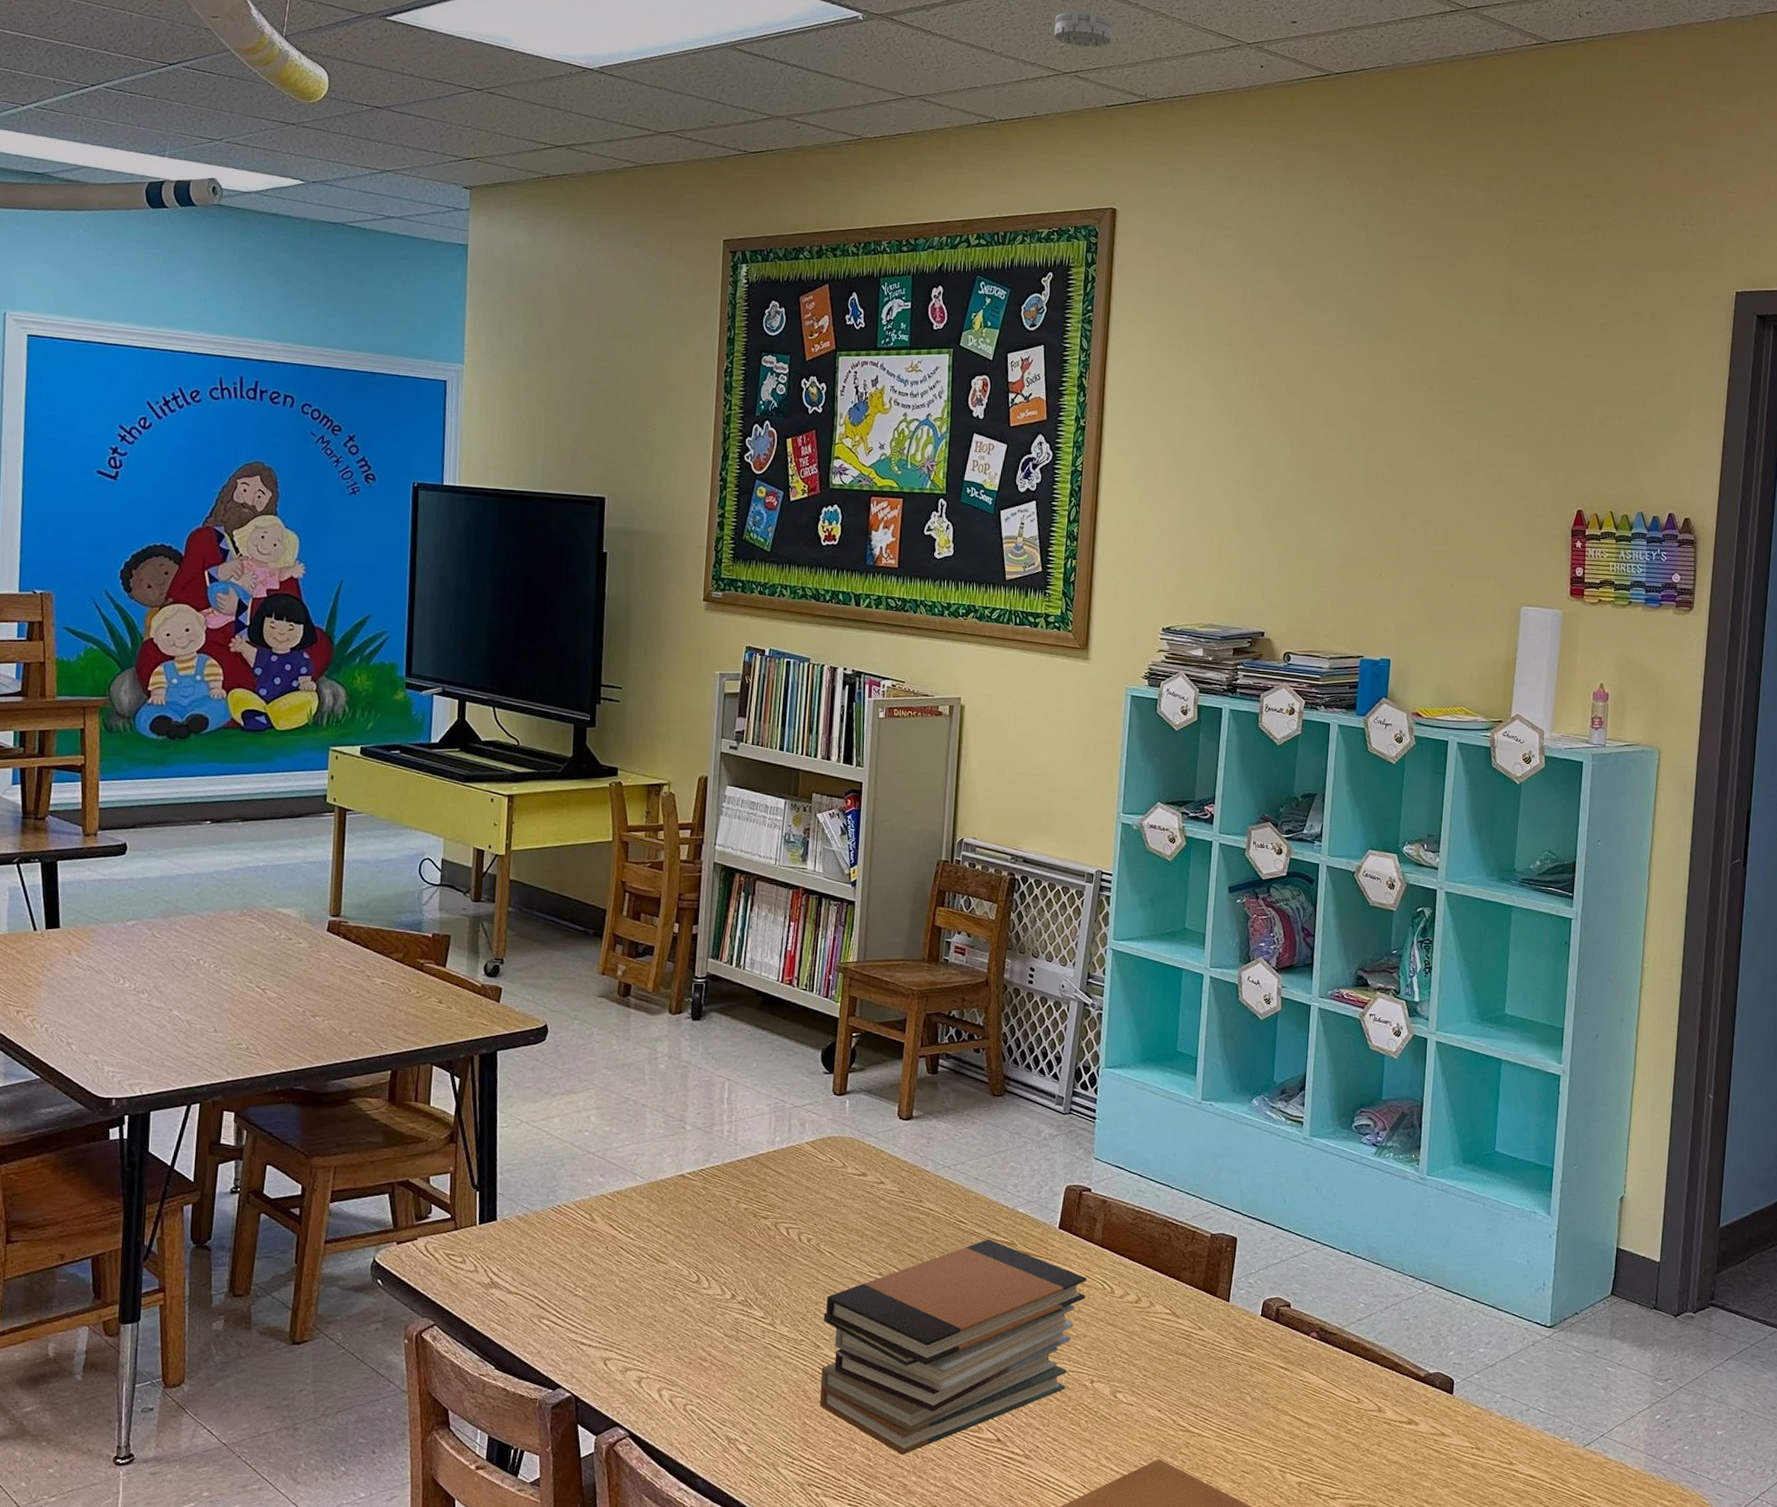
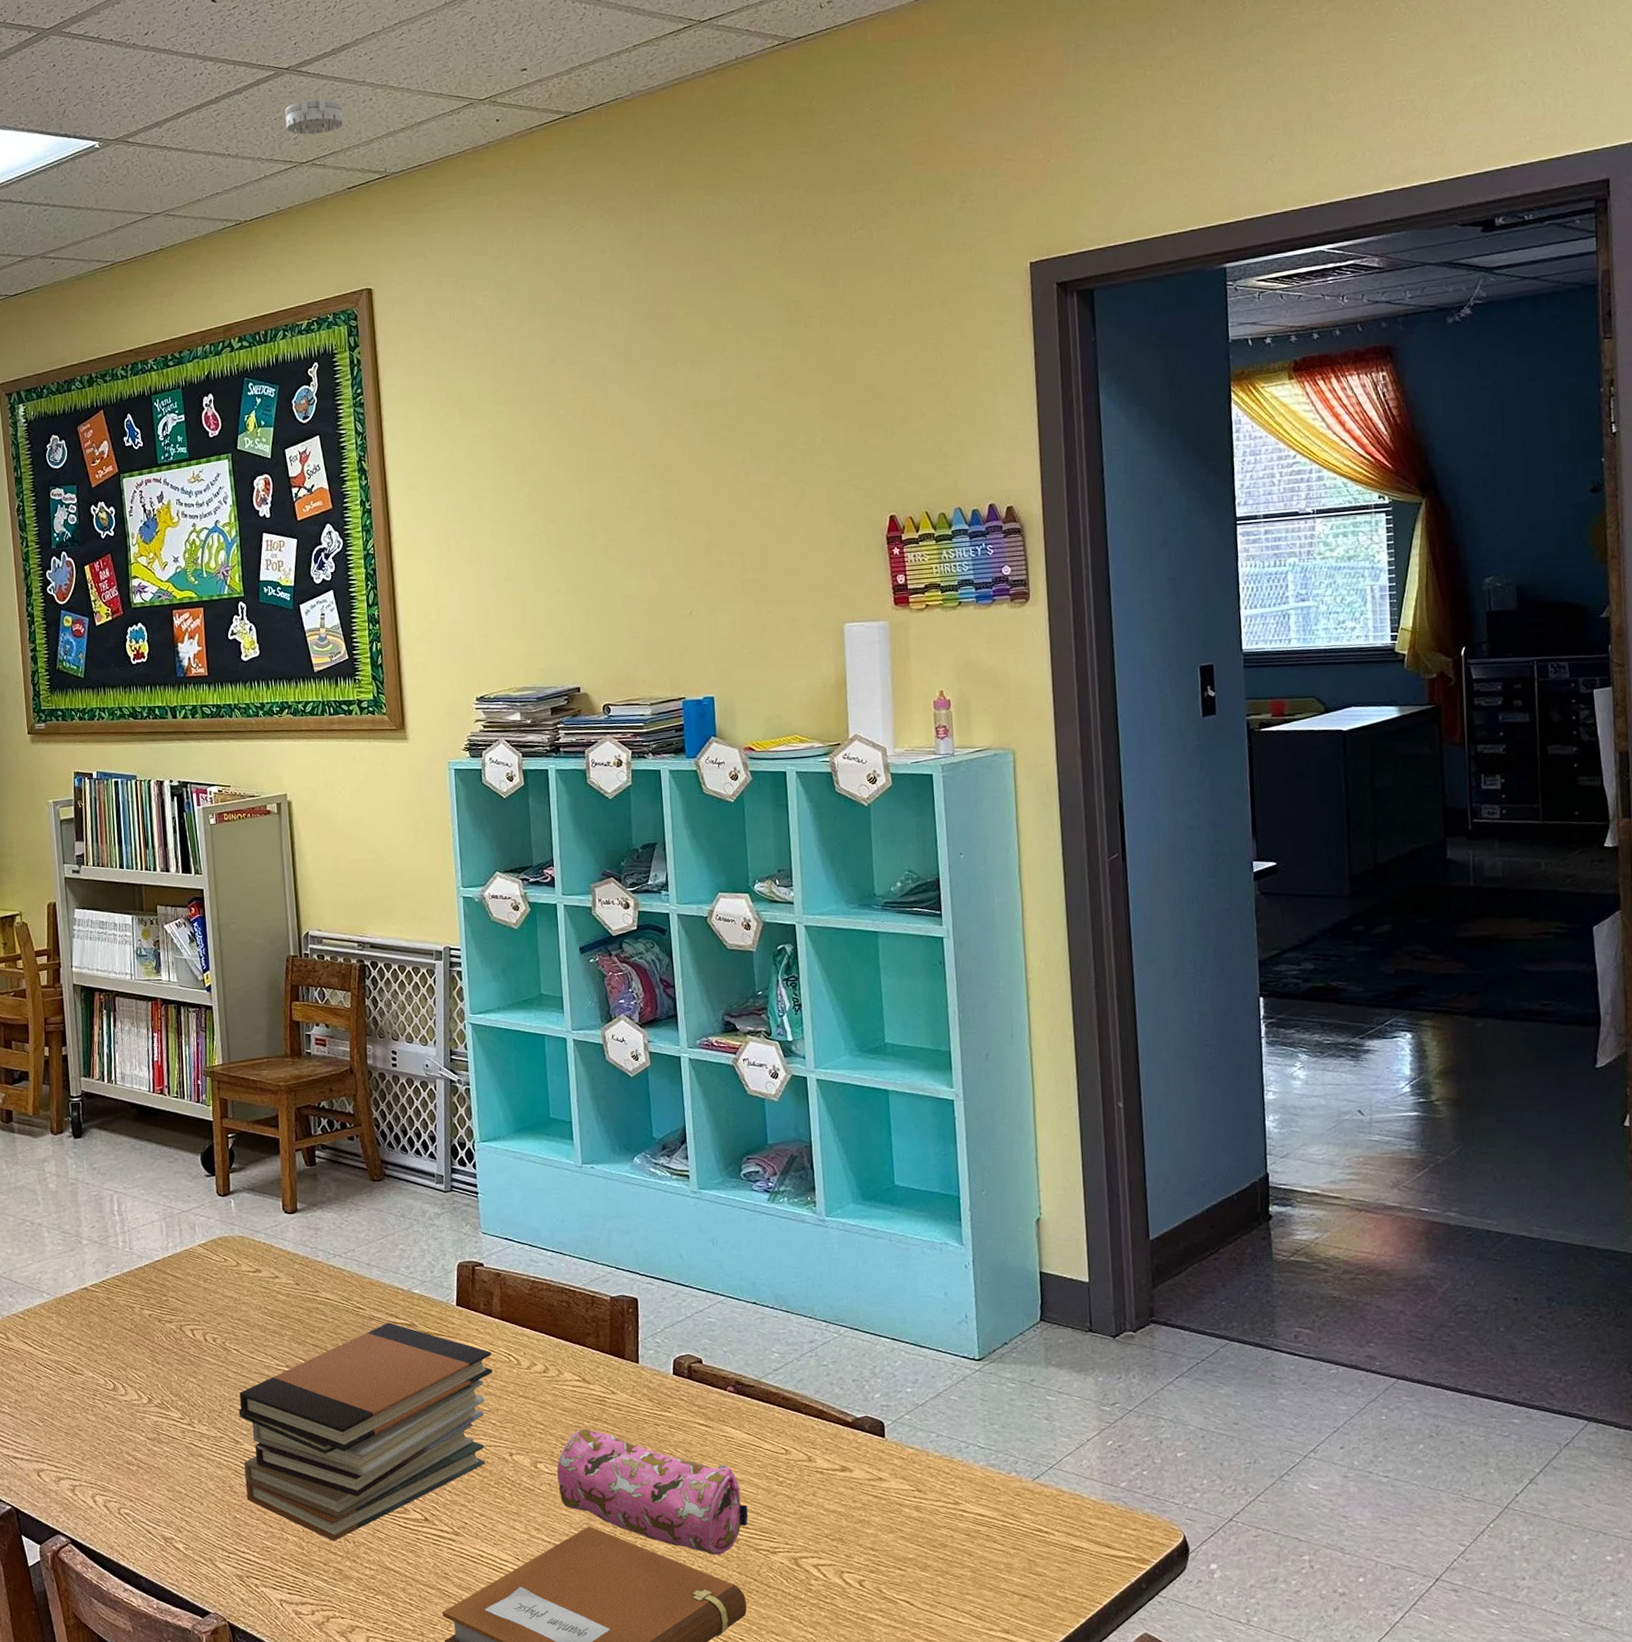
pencil case: none [1134,1362,1315,1497] -> present [557,1428,748,1556]

